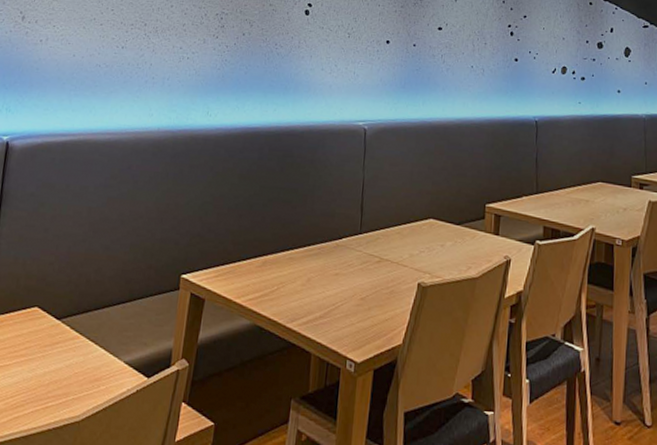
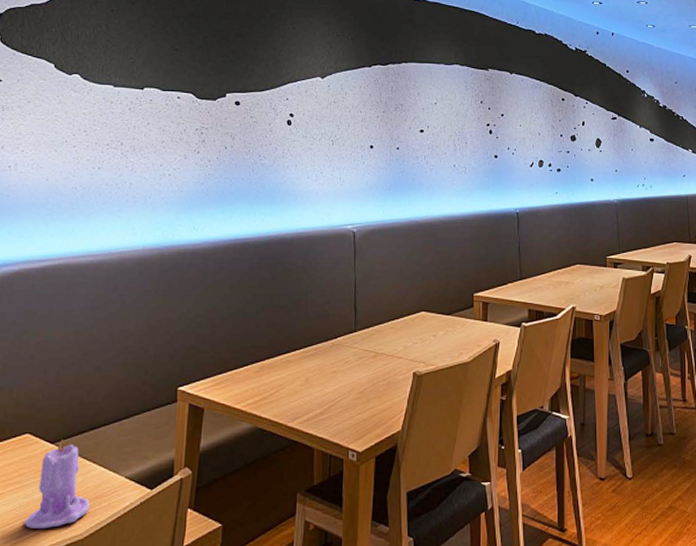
candle: none [26,317,89,406] -> present [24,440,90,530]

